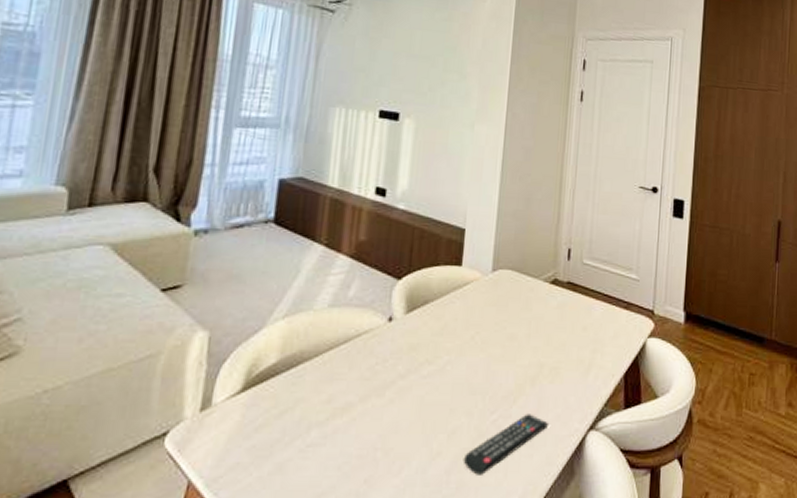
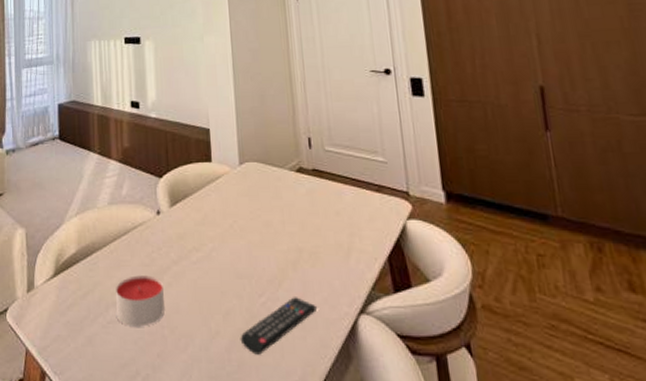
candle: none [319,391,384,450] -> present [116,275,165,327]

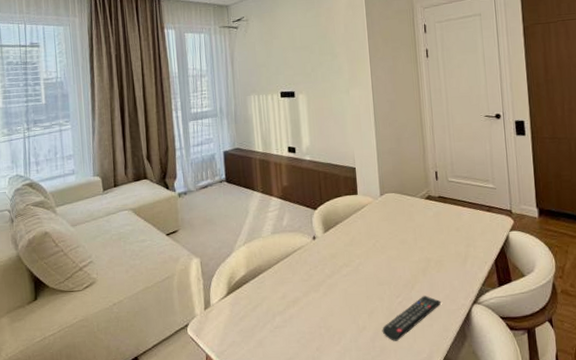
candle: present [116,275,165,327] -> none [280,288,321,329]

